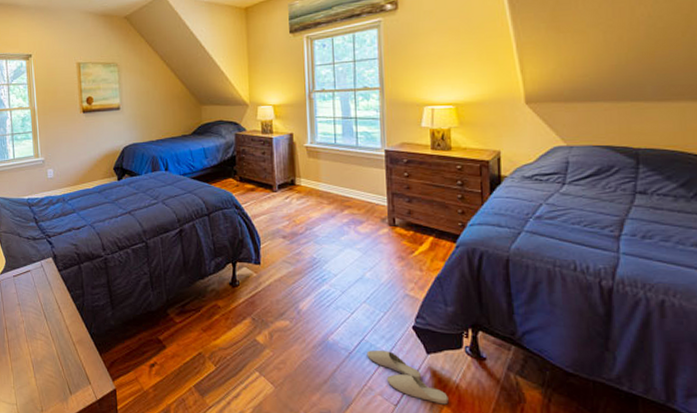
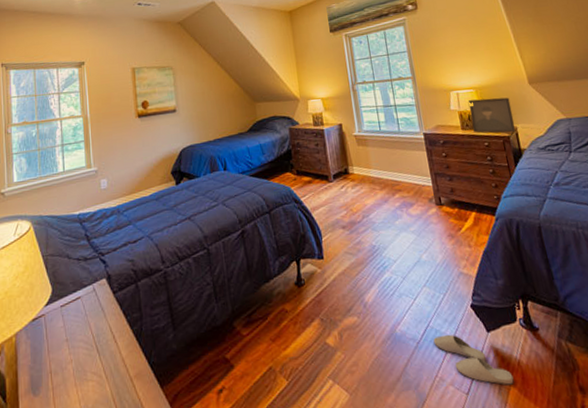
picture frame: none [444,116,499,157] -> present [468,97,516,133]

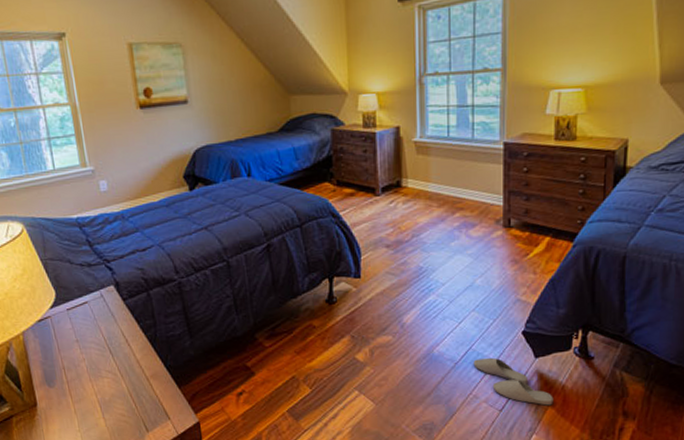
picture frame: present [468,97,516,133] -> none [570,100,628,147]

